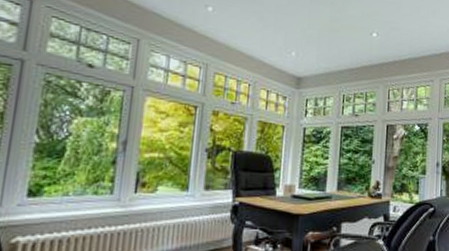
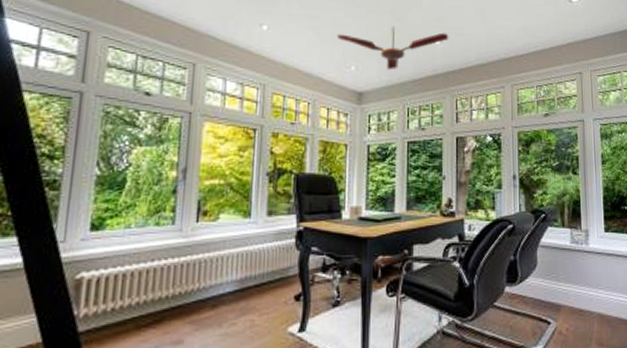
ceiling fan: none [280,17,385,58] -> present [337,27,449,70]

